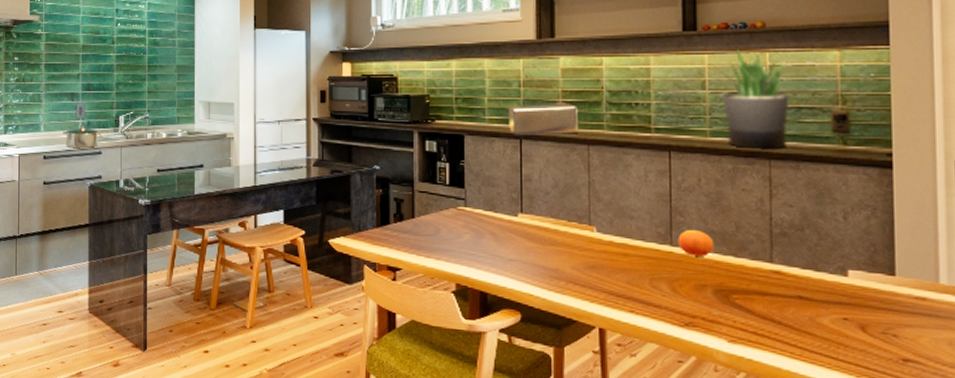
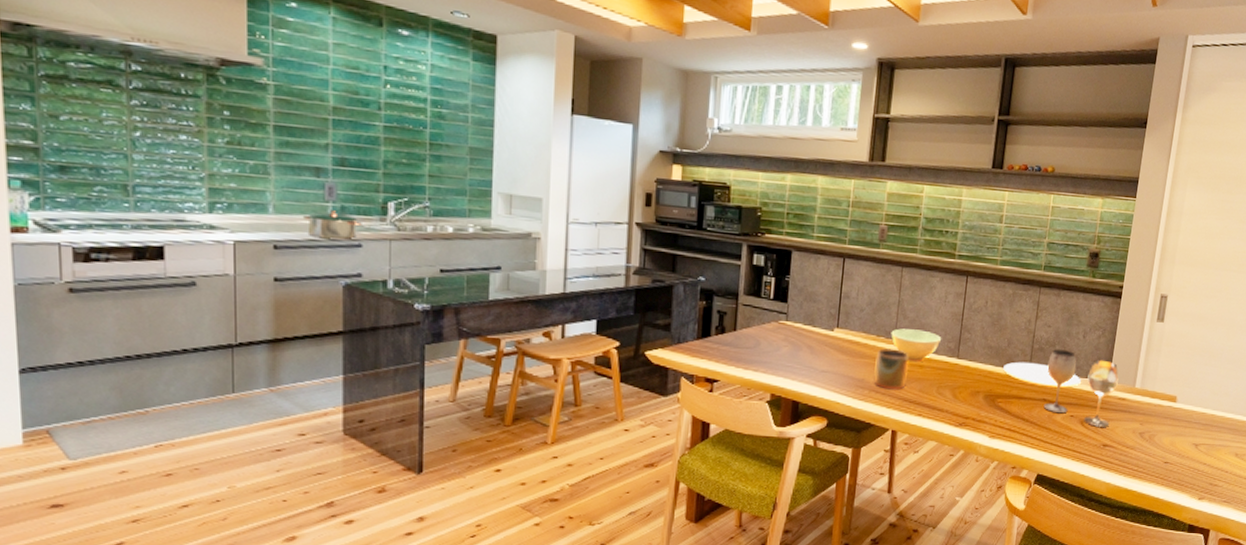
toaster: present [509,104,579,136] -> none [834,224,897,256]
mug: none [569,235,611,282] -> present [874,348,910,390]
bowl: none [584,212,648,251] -> present [891,328,942,363]
fruit: present [677,229,715,257] -> none [962,344,991,368]
planter: present [722,49,790,150] -> none [1013,189,1064,279]
plate: none [734,249,851,283] -> present [1003,361,1081,388]
wineglass: none [797,234,910,336] -> present [1043,349,1119,427]

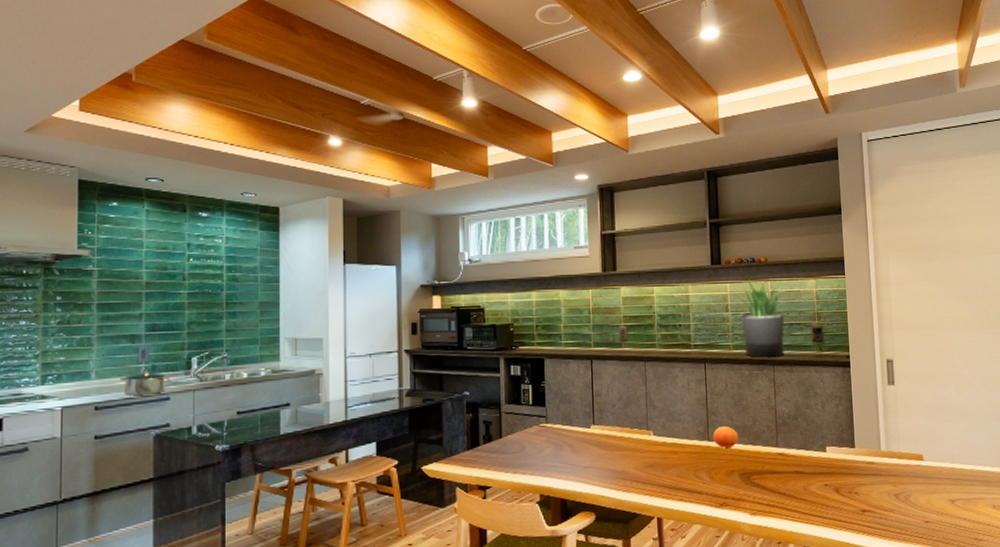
mug: present [874,348,910,390] -> none [632,438,665,478]
bowl: present [891,328,942,363] -> none [643,418,691,450]
fruit: none [962,344,991,368] -> present [713,425,739,448]
plate: present [1003,361,1081,388] -> none [752,437,828,459]
planter: none [1013,189,1064,279] -> present [739,279,785,358]
wineglass: present [1043,349,1119,427] -> none [793,421,864,493]

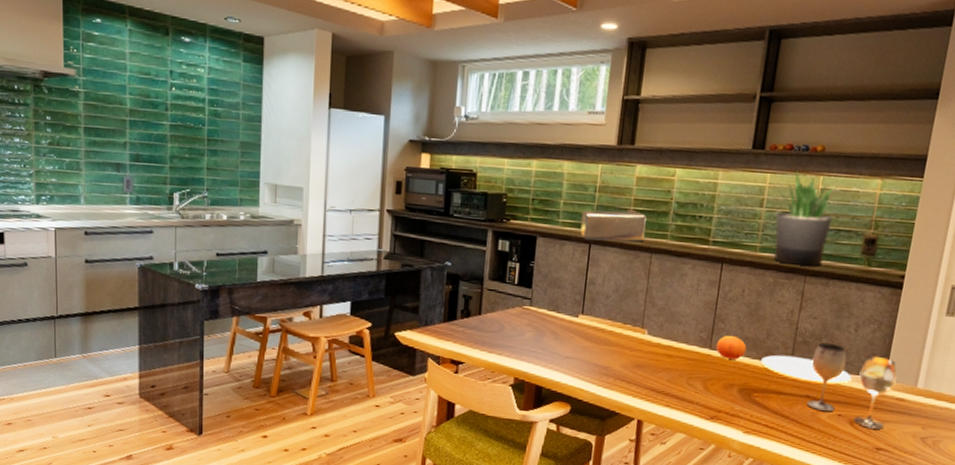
cooking pot: present [119,370,170,396] -> none [106,201,153,227]
toaster: none [581,327,638,357] -> present [580,210,646,242]
plate: none [752,437,828,459] -> present [761,355,852,385]
wineglass: none [793,421,864,493] -> present [806,342,897,429]

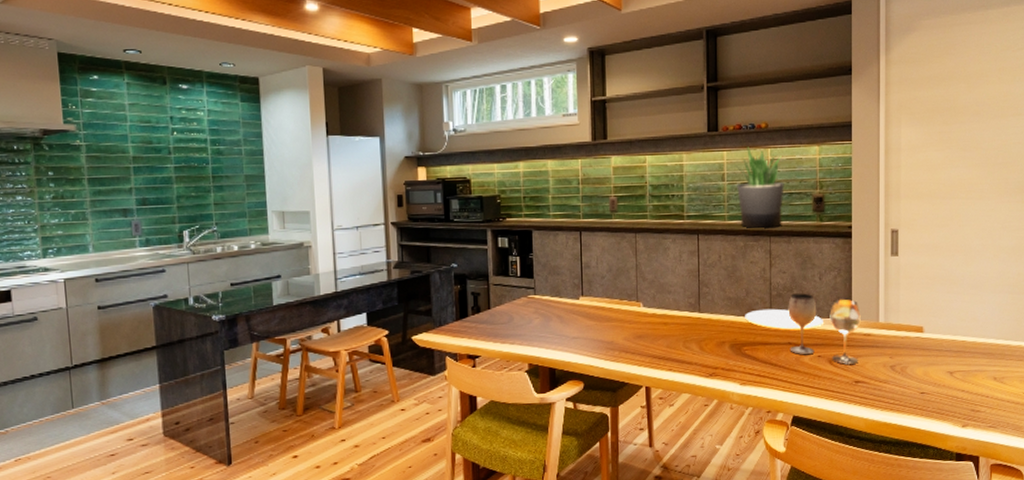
toaster: present [580,210,646,242] -> none [570,198,628,229]
fruit: present [715,335,747,360] -> none [704,297,731,319]

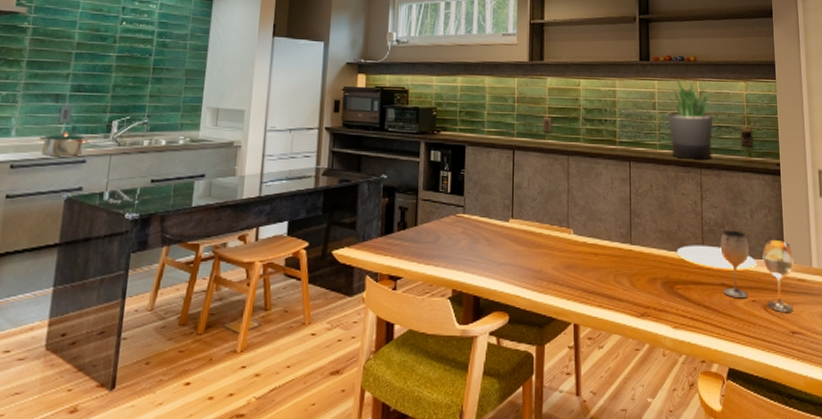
cooking pot: none [116,243,164,269] -> present [38,131,88,157]

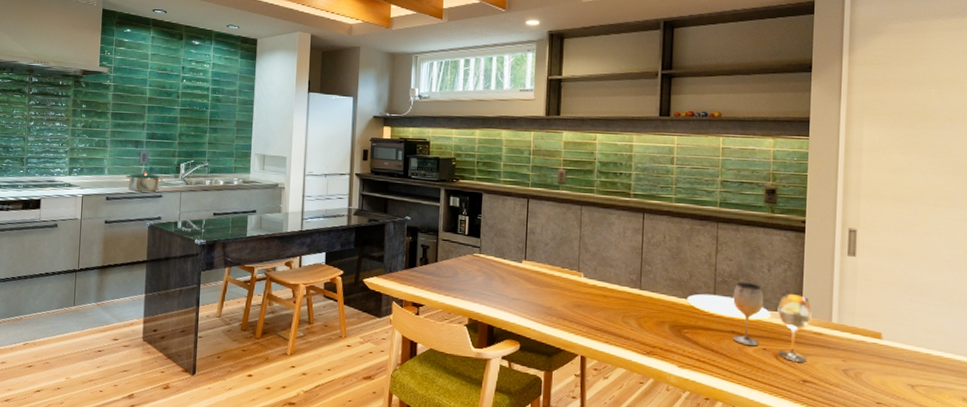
planter: present [667,78,714,161] -> none [686,133,735,215]

